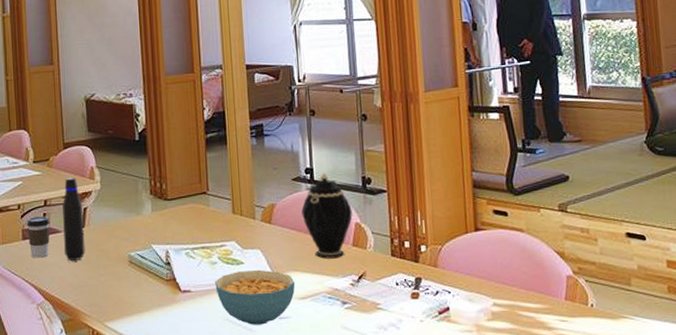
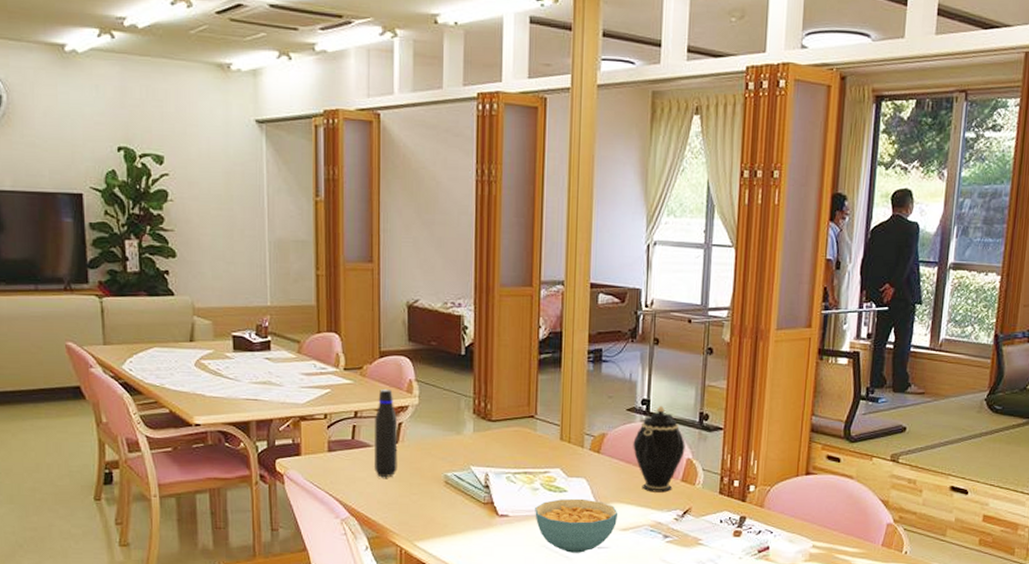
coffee cup: present [26,215,50,258] -> none [333,427,360,472]

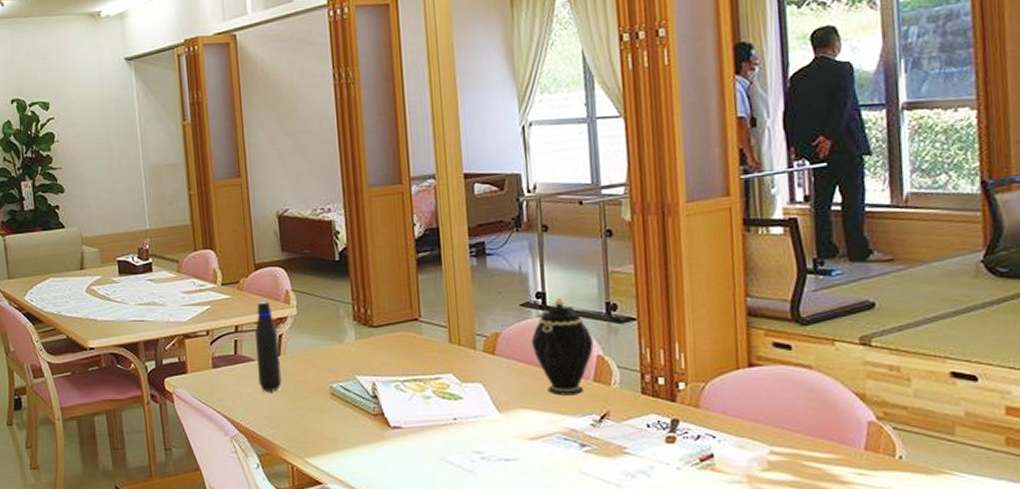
cereal bowl: present [535,498,618,553] -> none [429,405,524,467]

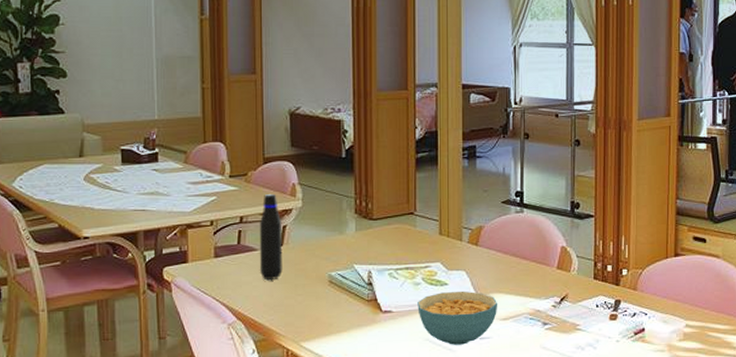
cereal bowl: none [429,405,524,467] -> present [417,291,498,345]
teapot: present [531,298,594,396] -> none [509,197,559,281]

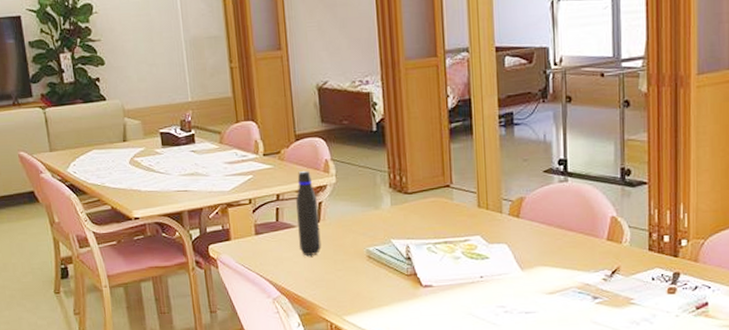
cereal bowl: present [417,291,498,345] -> none [458,264,544,319]

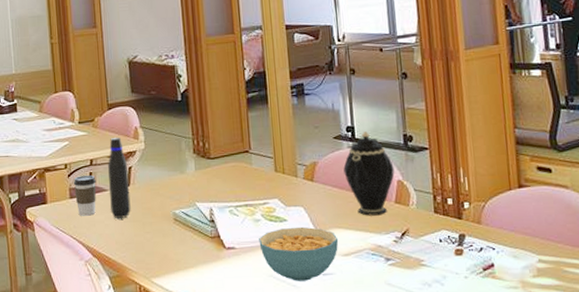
coffee cup: none [258,210,284,253] -> present [73,175,96,216]
cereal bowl: none [458,264,544,319] -> present [259,226,339,281]
teapot: none [553,165,608,254] -> present [343,132,395,216]

